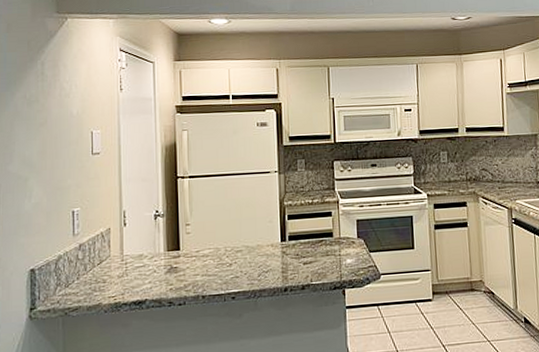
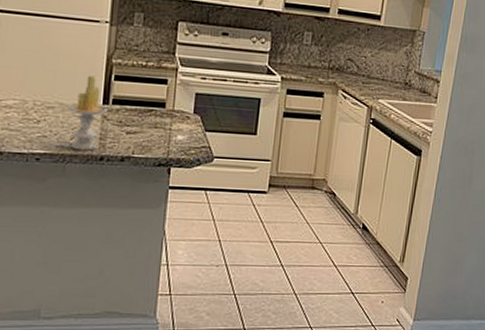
candle: none [252,219,286,285] -> present [67,76,108,151]

